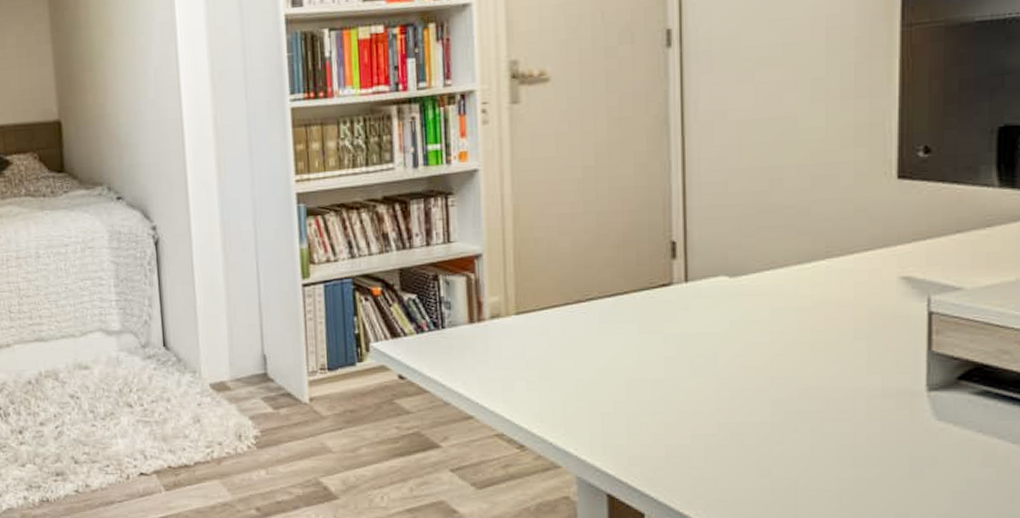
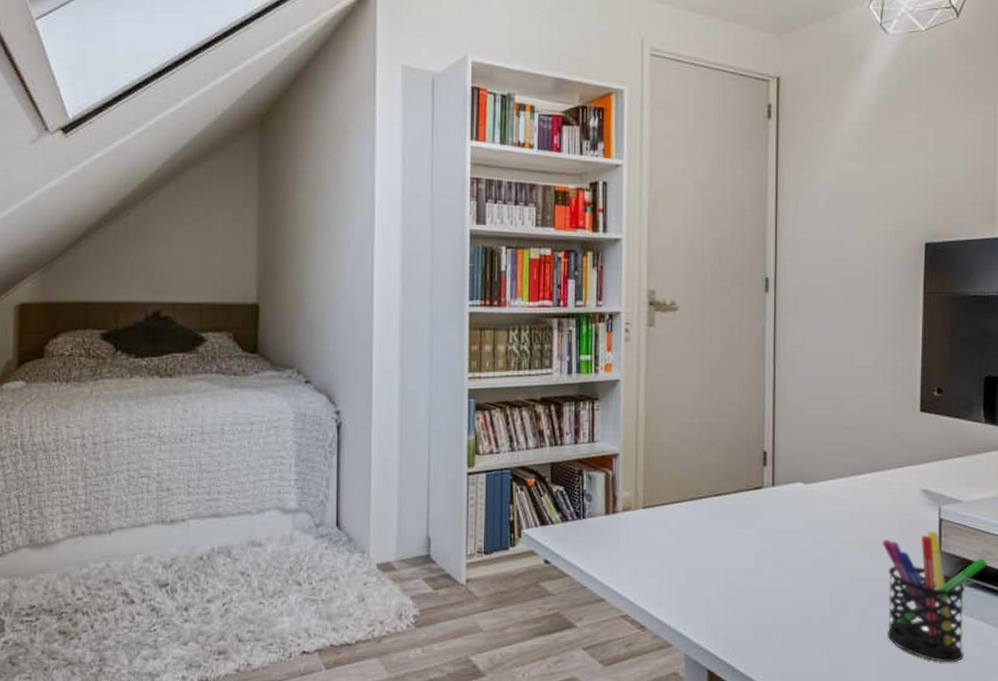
pen holder: none [843,327,1004,488] -> present [882,531,988,663]

